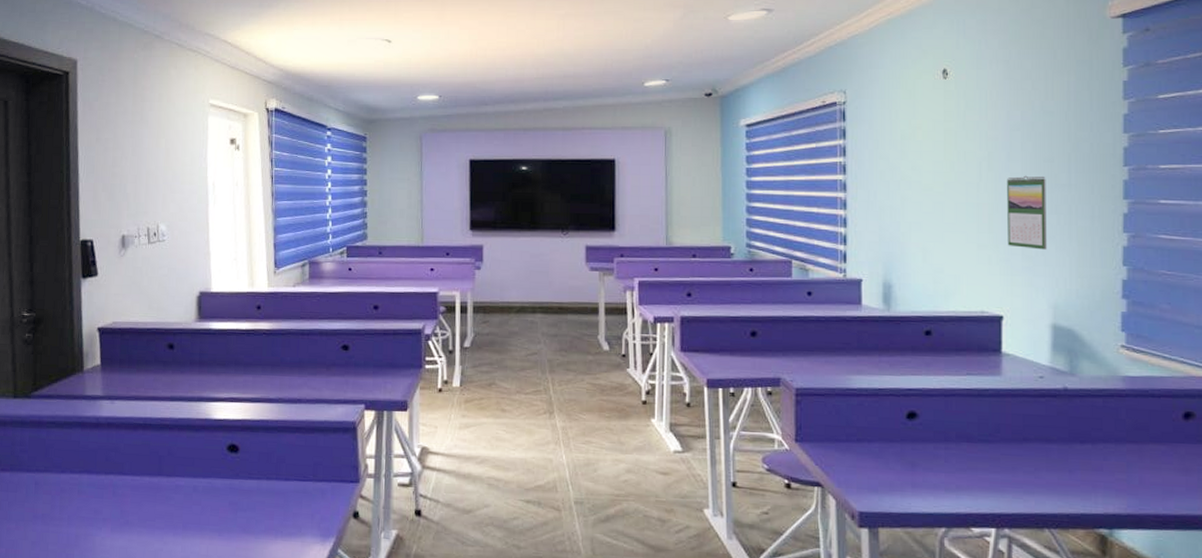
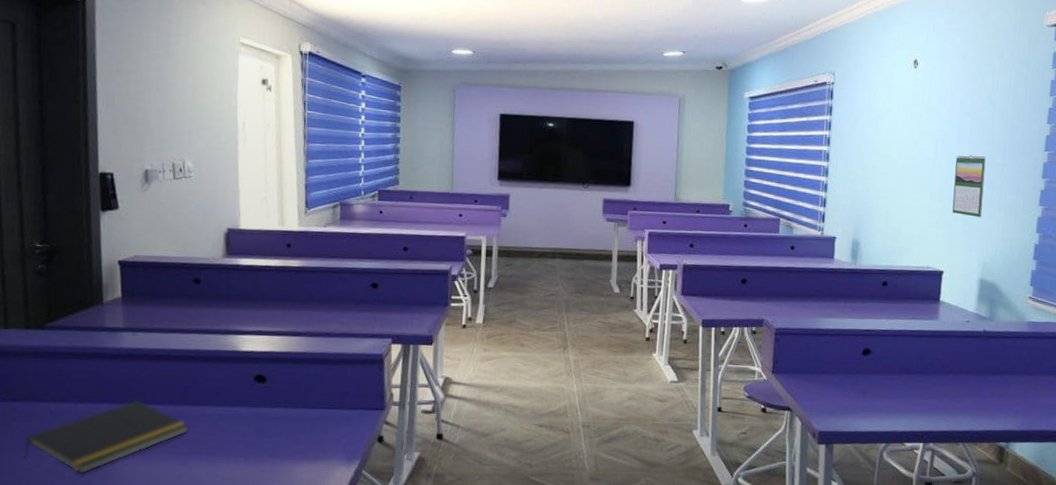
notepad: none [12,470,165,547] -> present [24,399,189,474]

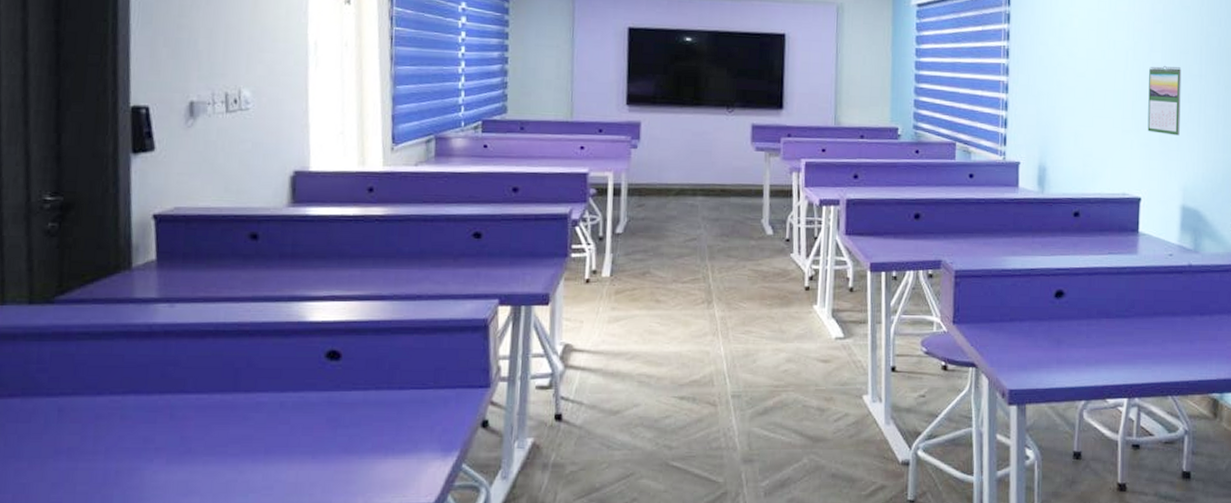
notepad: present [24,399,189,474] -> none [22,388,241,487]

